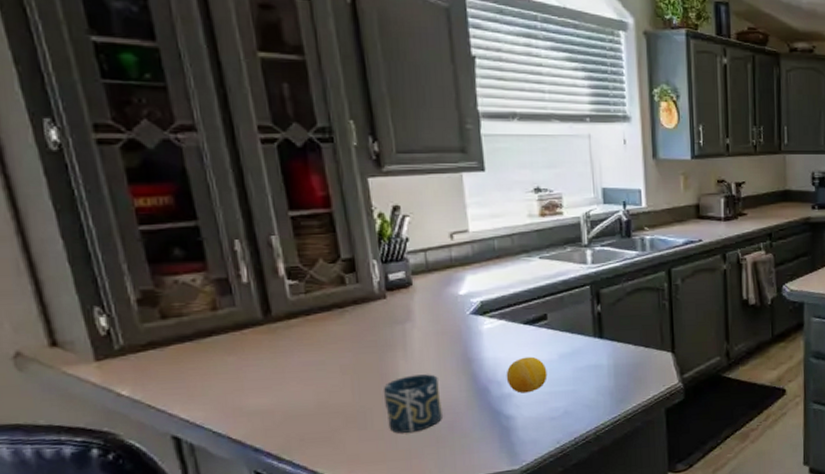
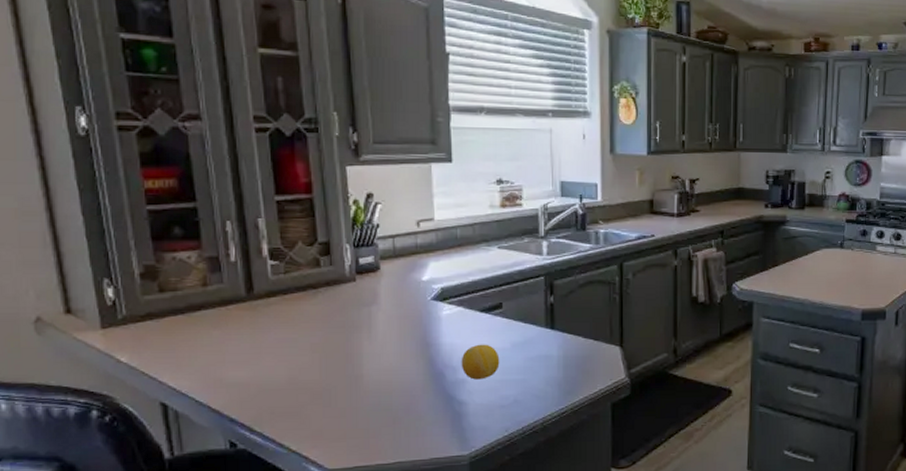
cup: present [383,374,442,433] -> none [347,356,400,412]

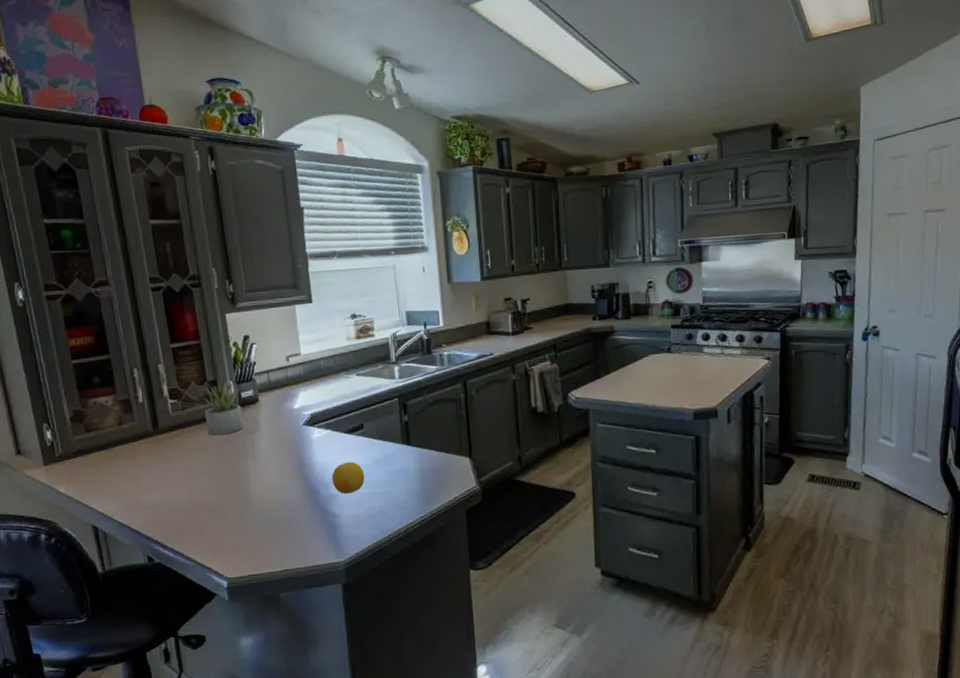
succulent plant: none [312,242,360,305] -> present [204,380,244,436]

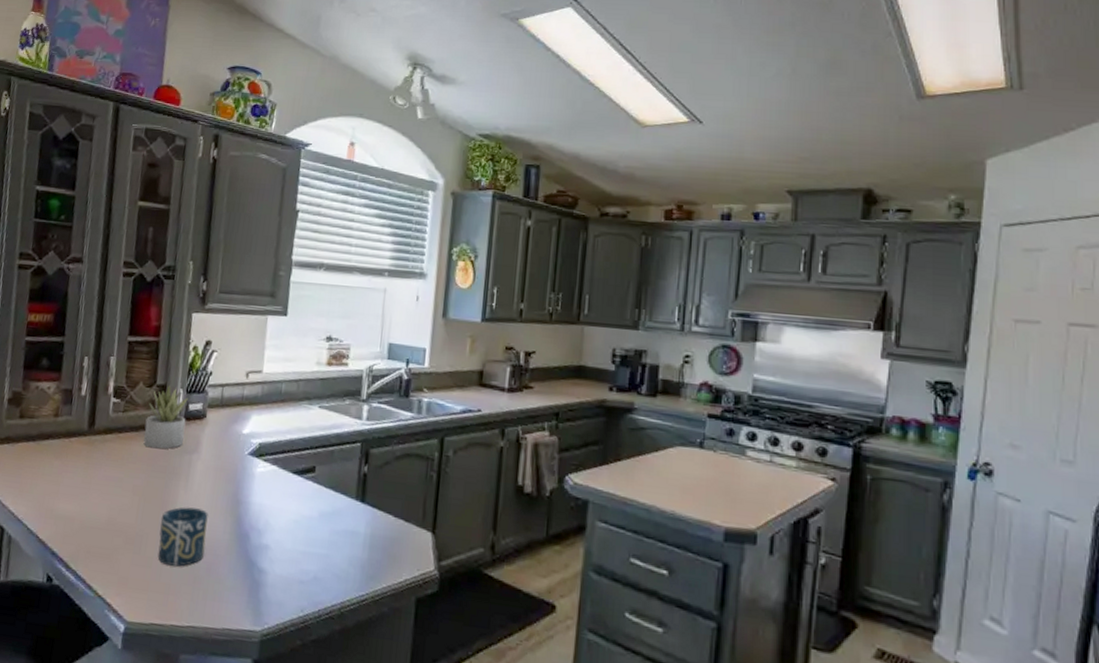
cup: none [238,477,283,527] -> present [157,507,208,567]
fruit: present [331,461,365,494] -> none [266,508,306,548]

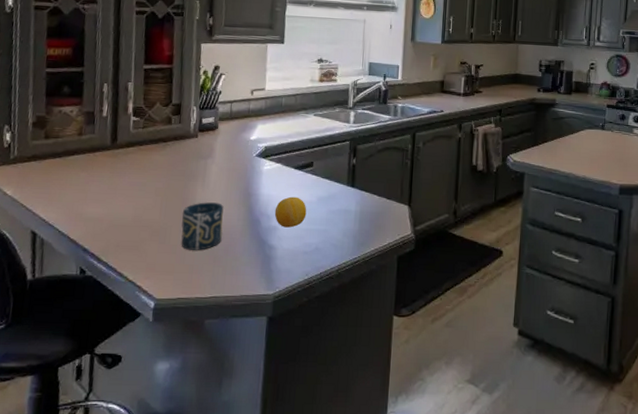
succulent plant: present [143,386,188,449] -> none [163,104,201,157]
fruit: none [266,508,306,548] -> present [274,196,307,228]

